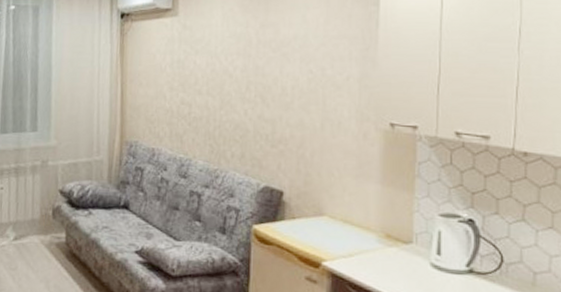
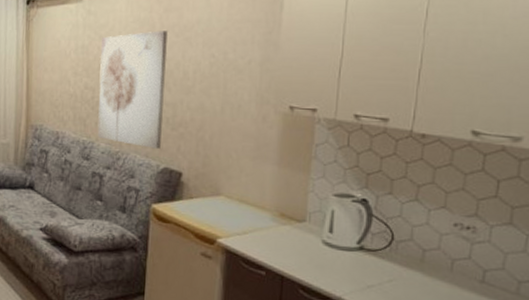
wall art: none [194,46,264,167] -> present [97,31,168,149]

